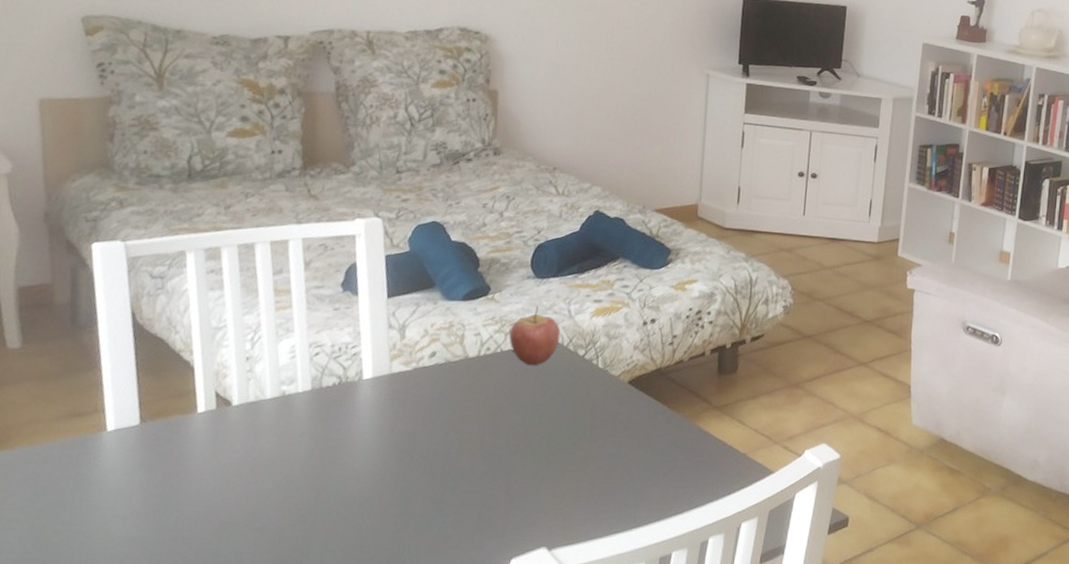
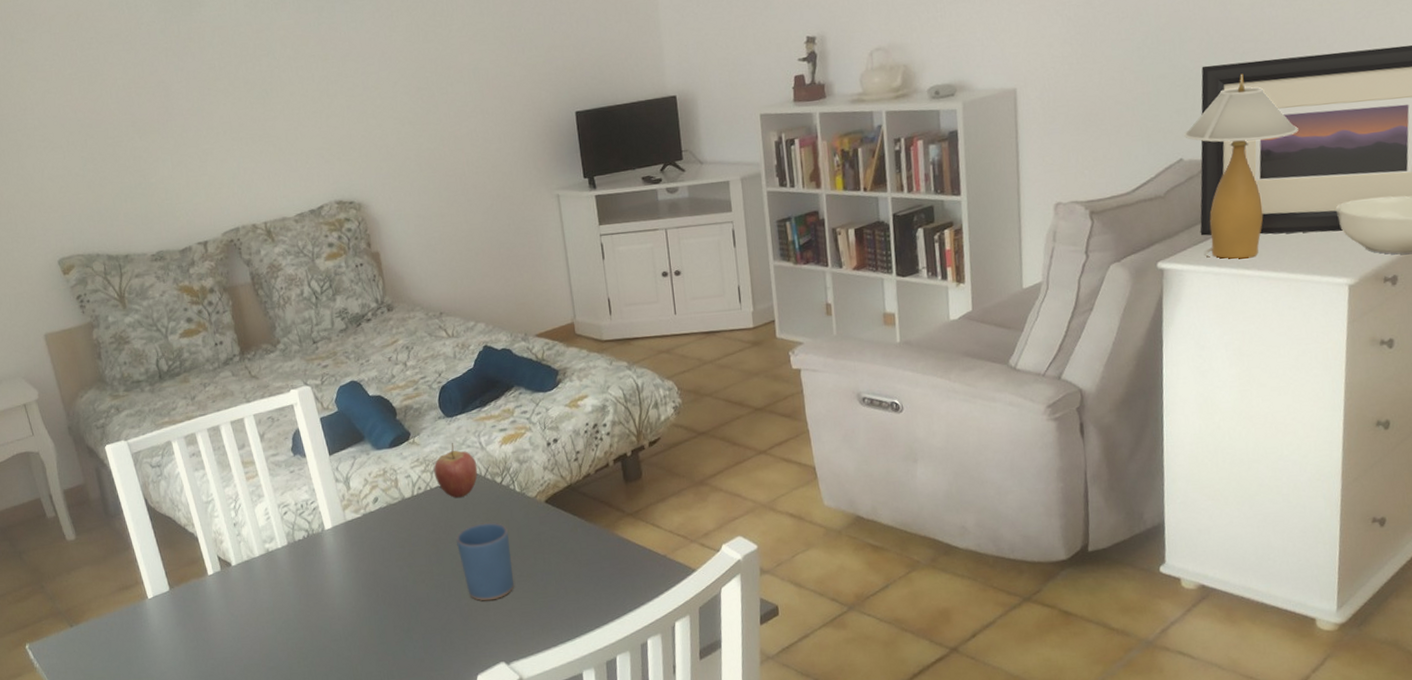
mug: none [518,395,581,480] -> present [456,522,514,601]

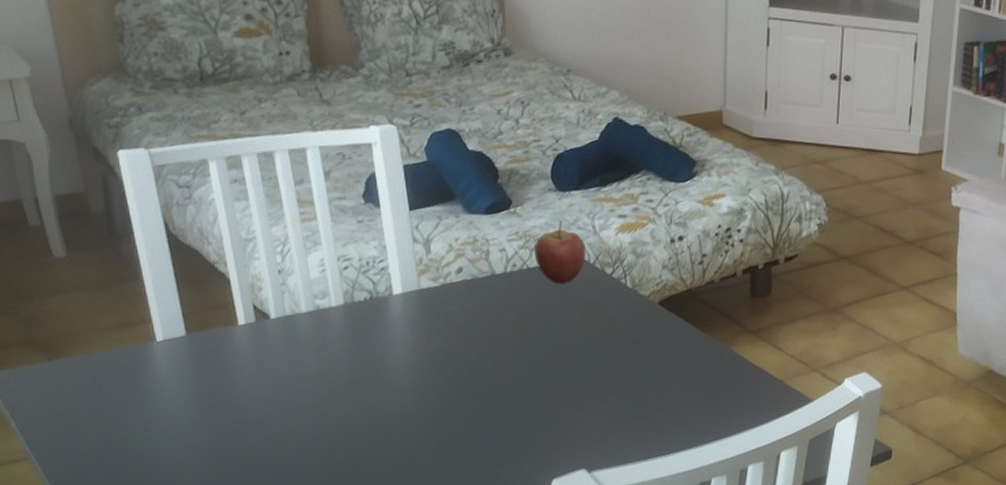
mug: present [456,522,514,601] -> none [550,315,612,401]

